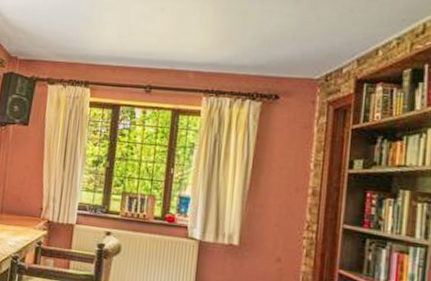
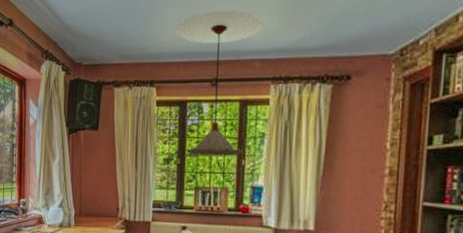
ceiling light fixture: none [113,20,199,164] -> present [175,10,263,156]

